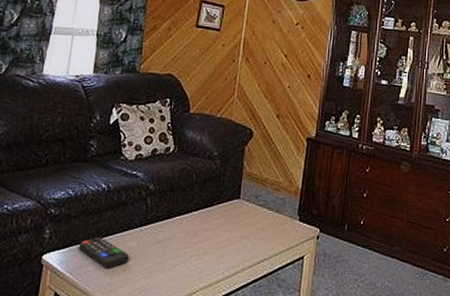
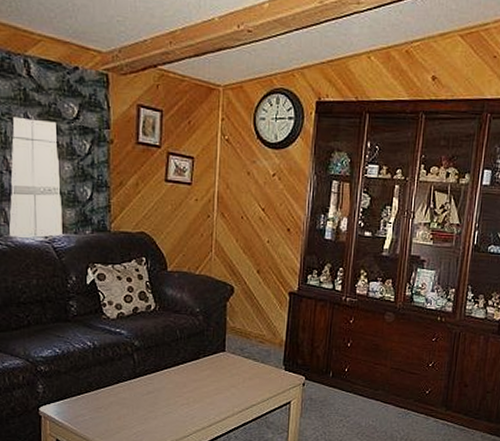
remote control: present [78,237,130,268] -> none [72,390,123,417]

